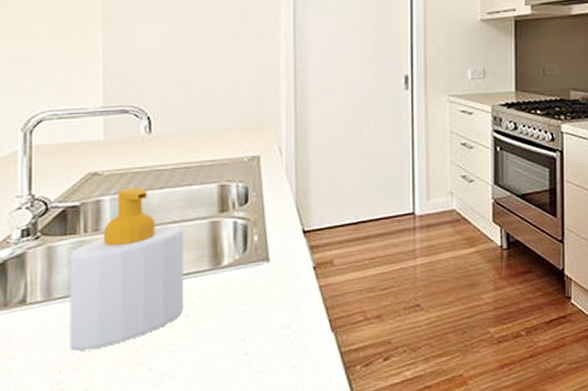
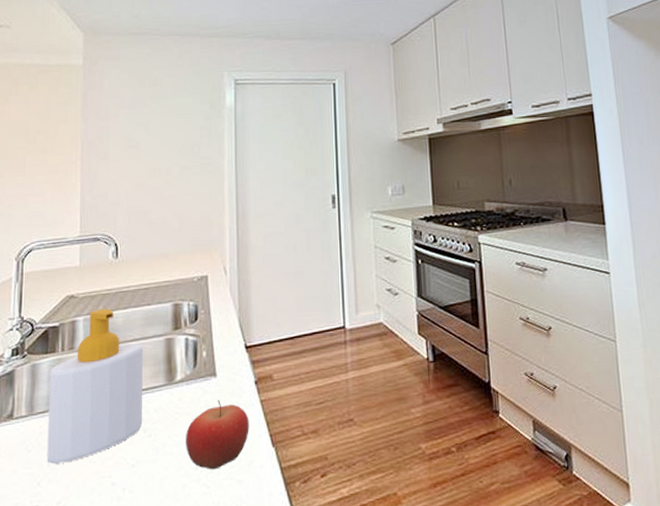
fruit: none [234,285,306,355] -> present [186,400,249,470]

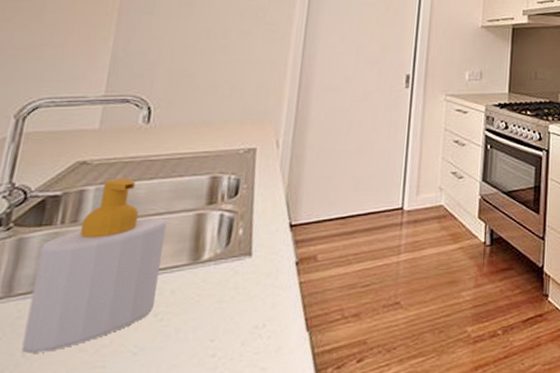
fruit: present [186,400,249,470] -> none [204,281,284,357]

